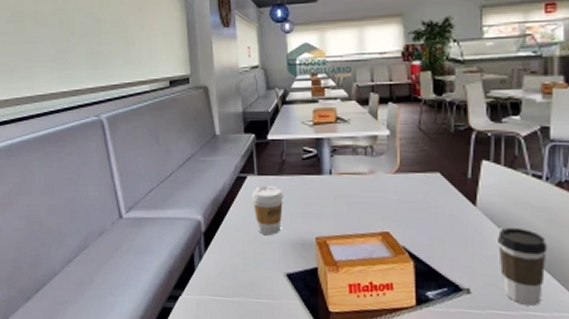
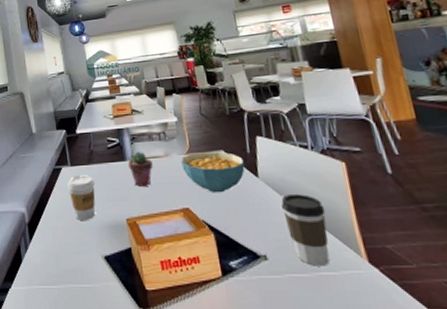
potted succulent: none [325,165,353,205] -> present [128,151,153,187]
cereal bowl: none [388,171,462,219] -> present [181,151,245,193]

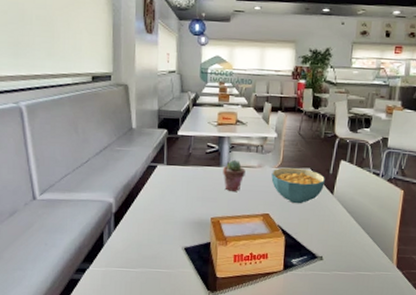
coffee cup: present [67,175,96,221] -> none [160,174,188,216]
coffee cup: present [281,194,330,266] -> none [344,211,377,268]

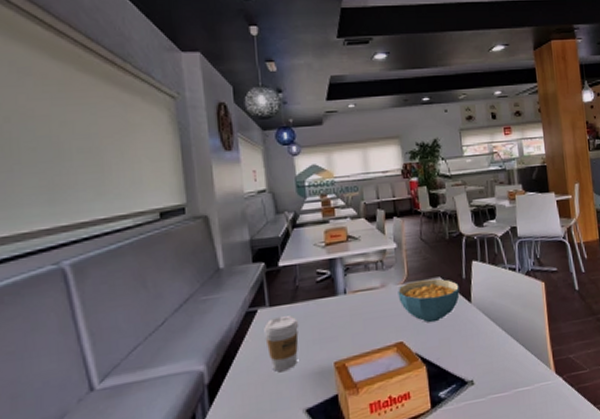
coffee cup: none [160,174,188,216] -> present [264,316,300,372]
potted succulent: present [223,159,246,191] -> none [340,283,368,324]

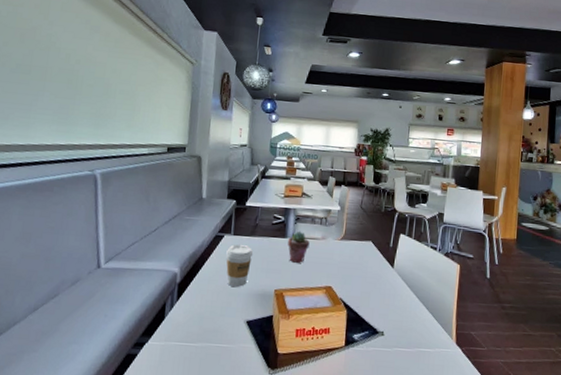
potted succulent: none [340,283,368,324] -> present [288,231,310,263]
cereal bowl: present [398,278,460,323] -> none [334,239,386,277]

